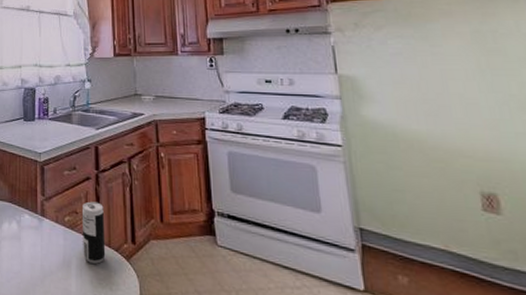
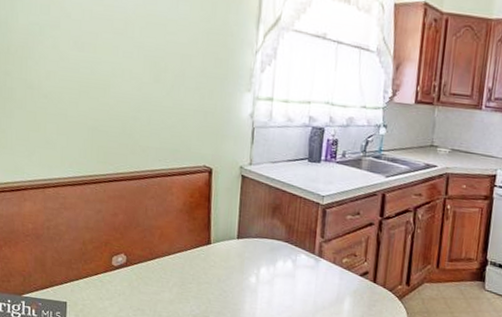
beverage can: present [81,201,106,264] -> none [357,245,383,302]

